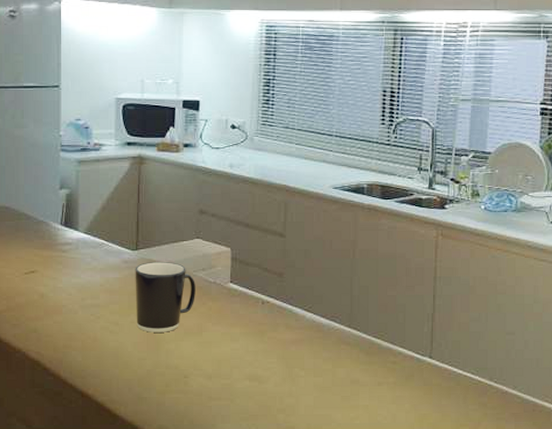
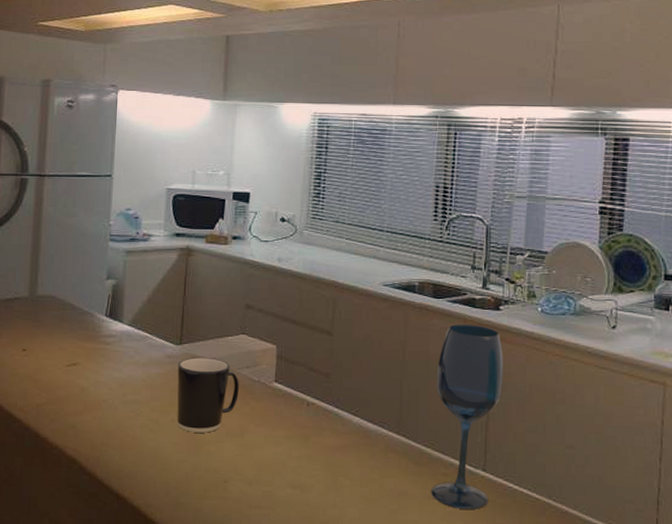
wineglass: none [381,223,449,394] -> present [431,324,504,510]

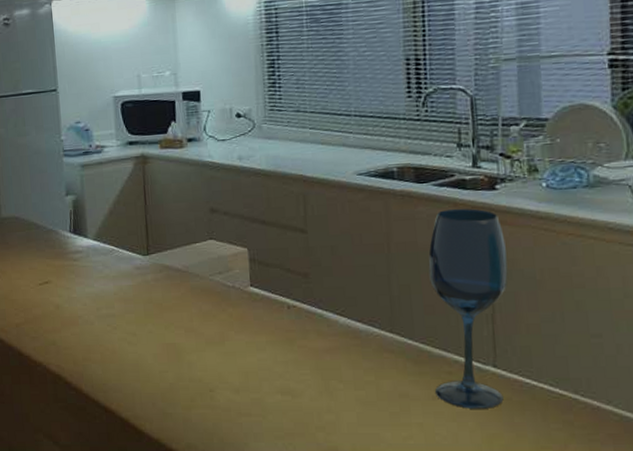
mug: present [177,357,239,433] -> none [148,265,214,343]

